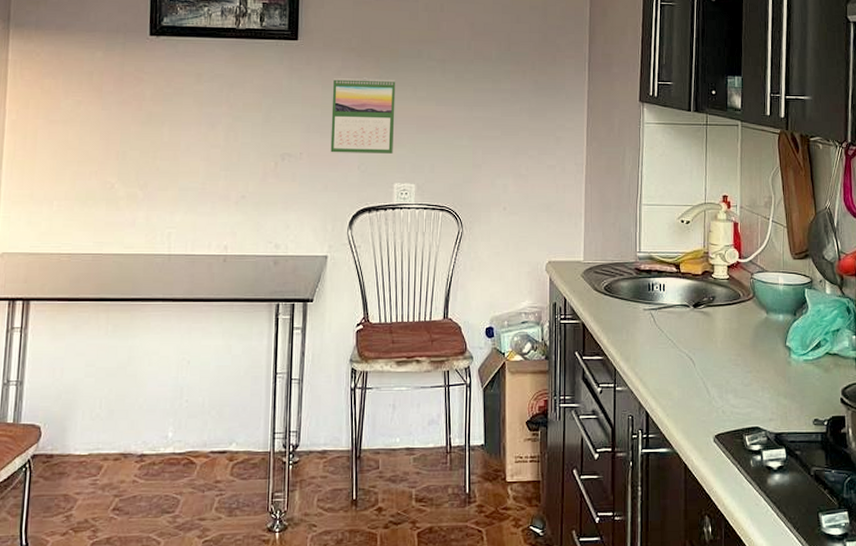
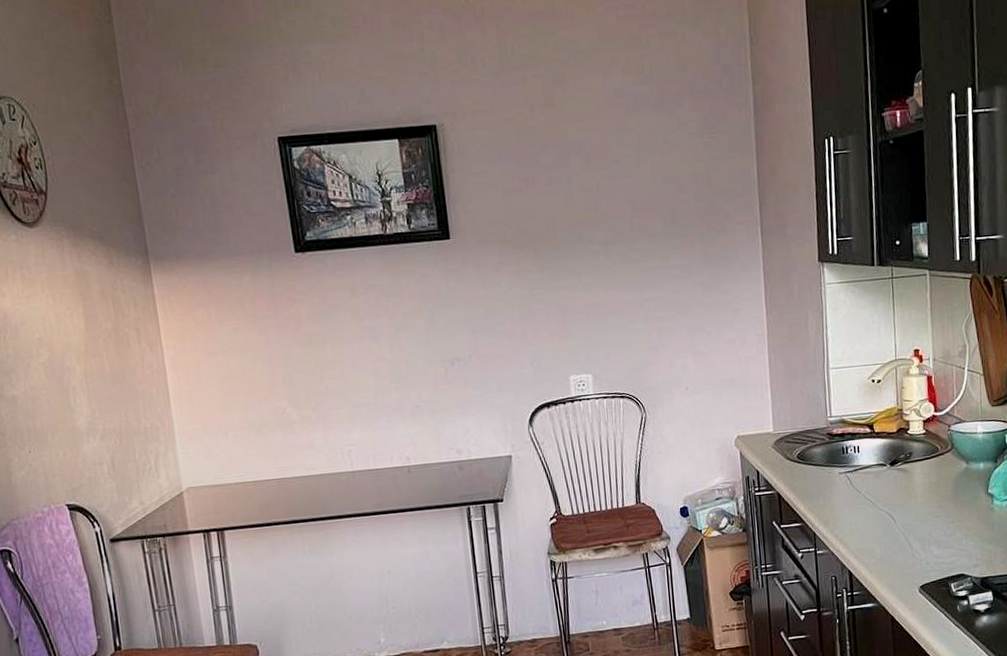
calendar: present [330,77,396,154] -> none [493,268,565,352]

